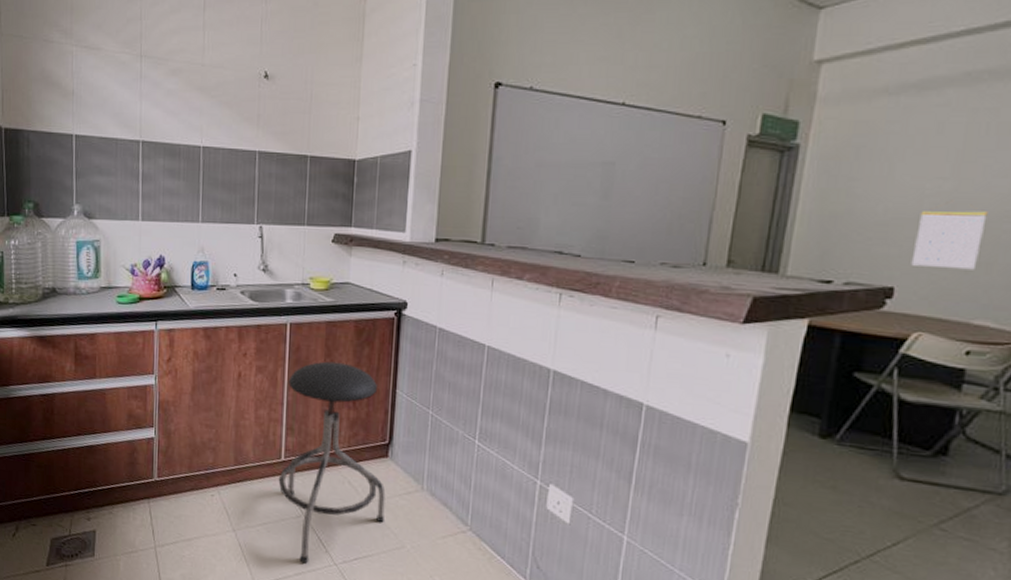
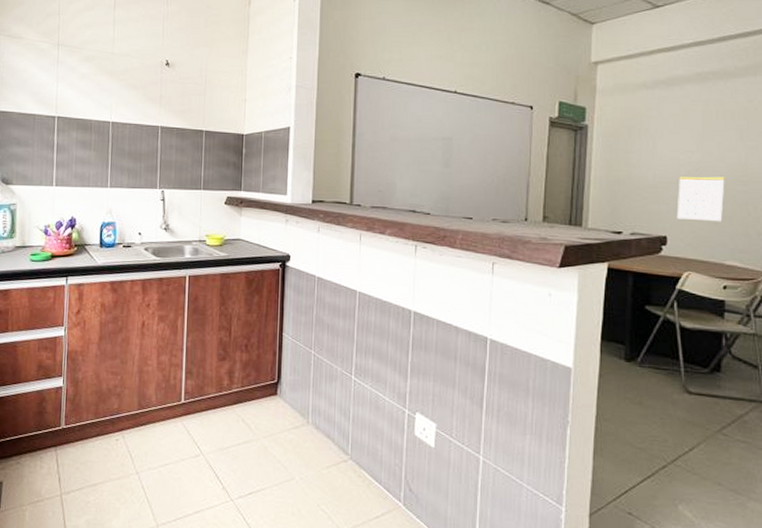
stool: present [278,361,386,564] -> none [178,309,276,501]

